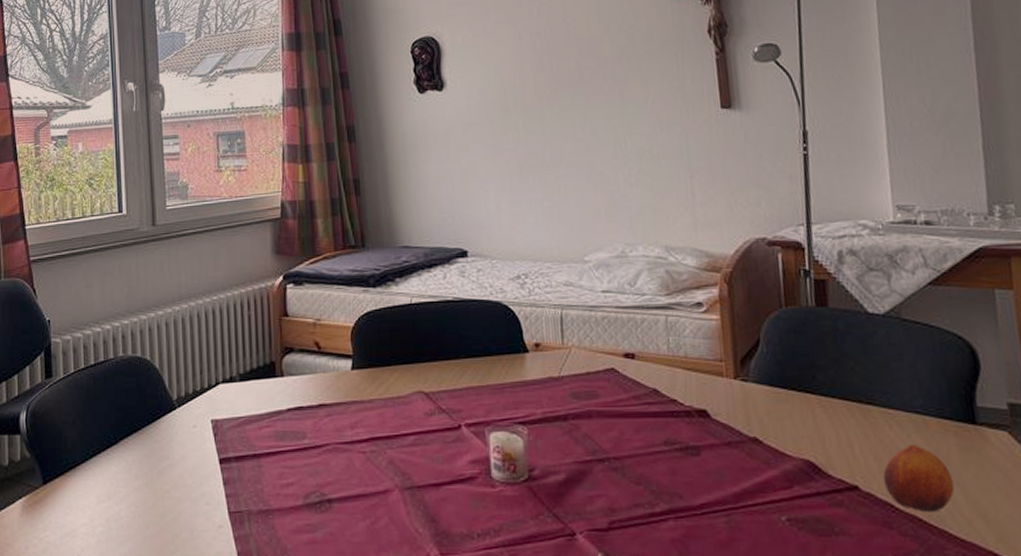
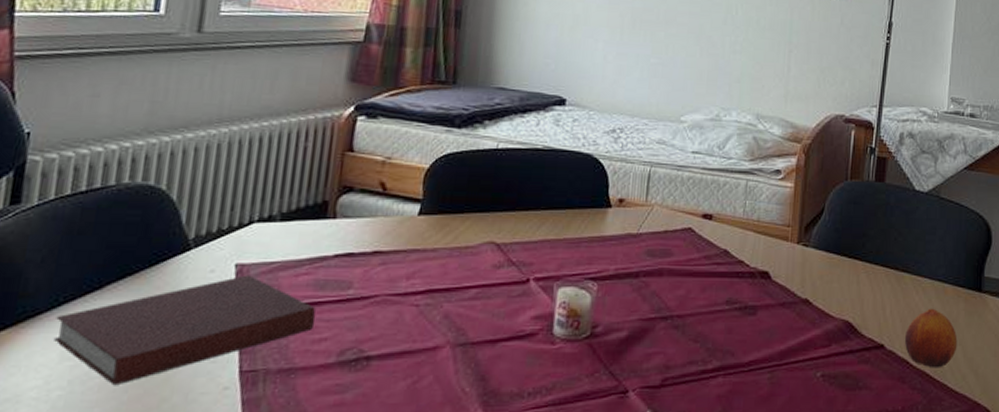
notebook: none [90,429,281,524] -> present [54,275,316,386]

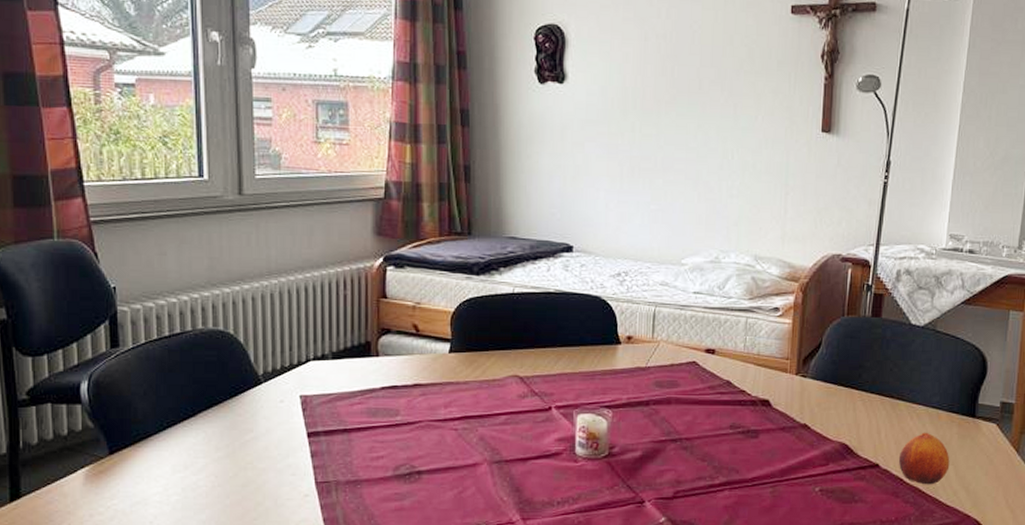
notebook: present [54,275,316,386] -> none [164,404,372,493]

